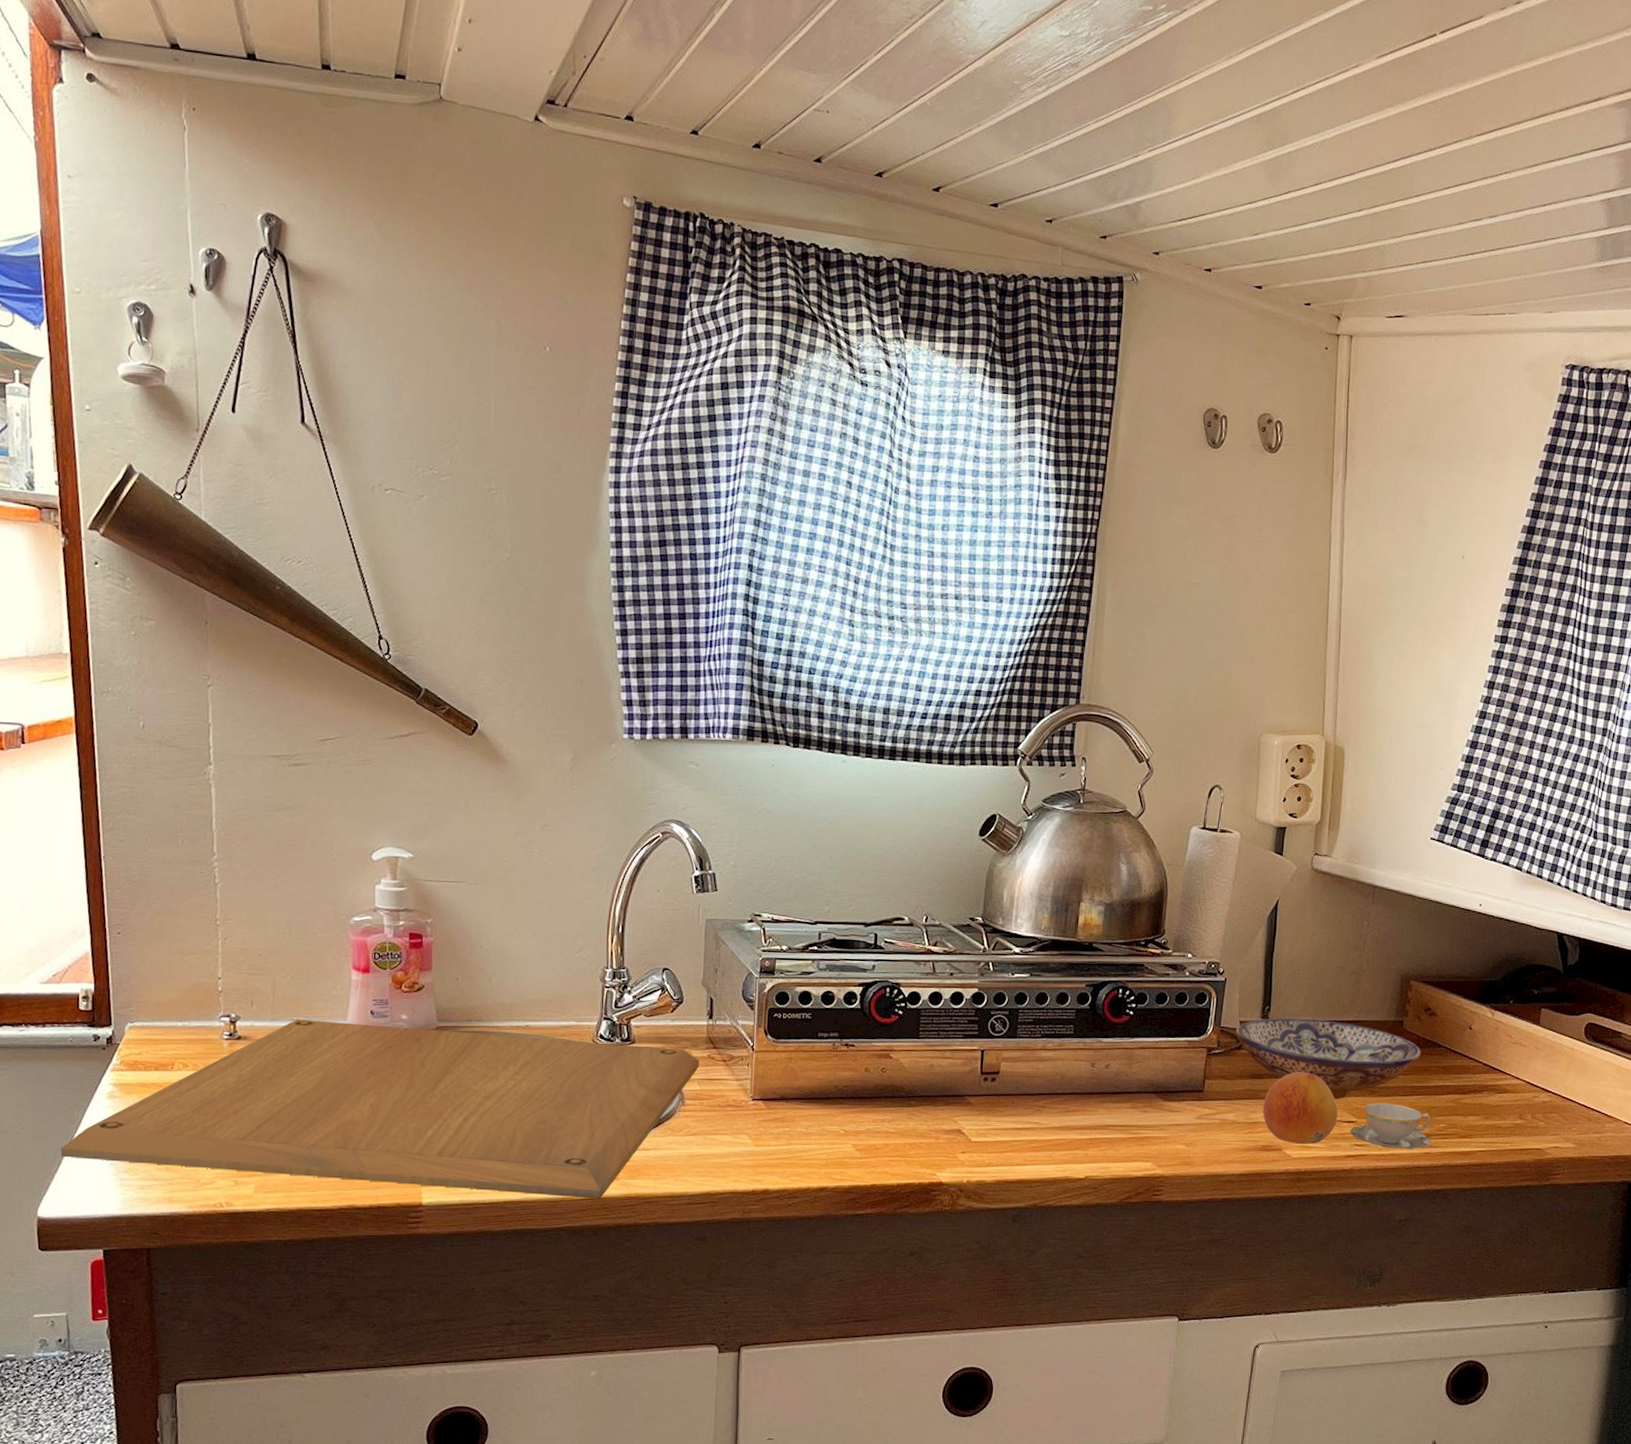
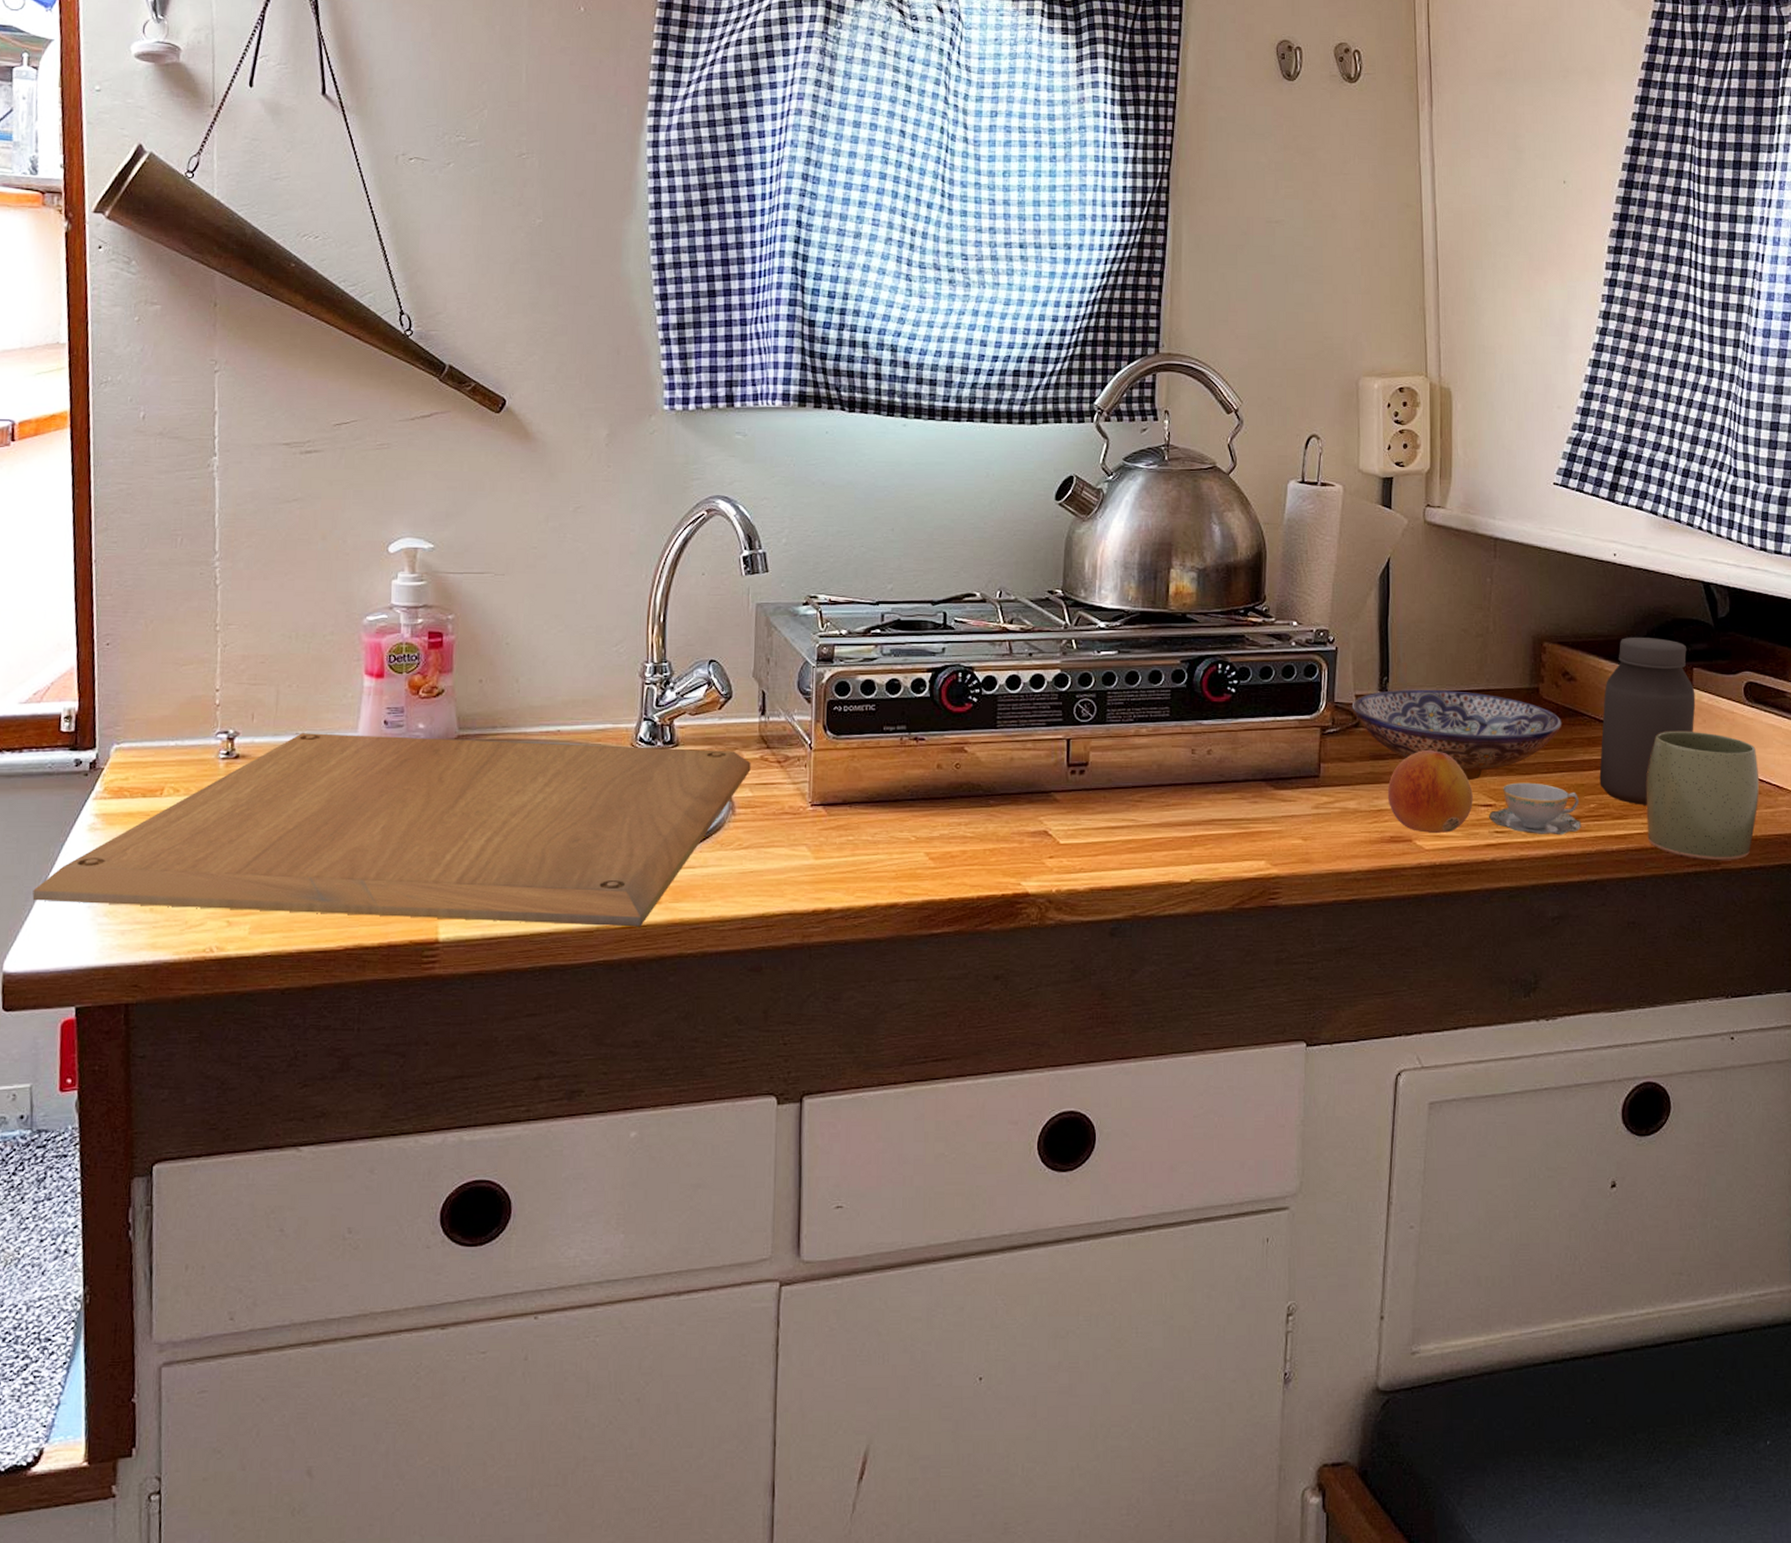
jar: none [1450,979,1541,1127] -> present [1599,636,1696,805]
mug: none [1488,1063,1591,1177] -> present [1645,730,1760,861]

